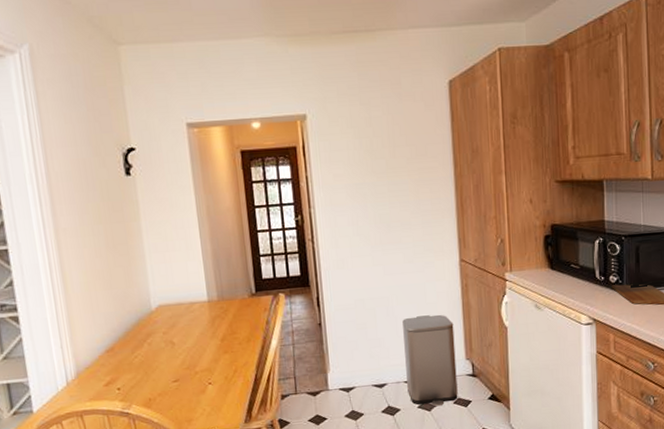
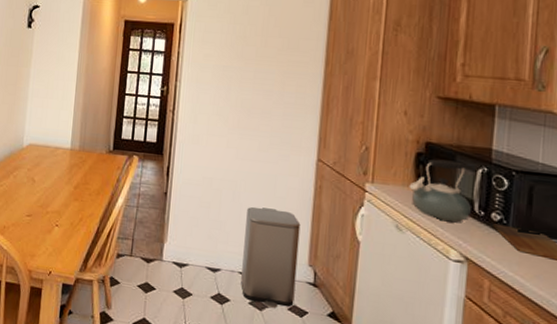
kettle: none [542,237,593,293] -> present [409,159,471,223]

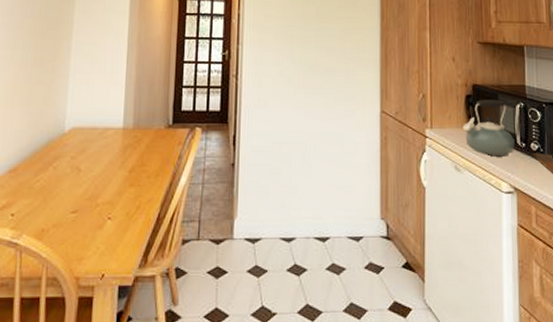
pedal bin: present [241,206,301,308] -> none [317,166,370,269]

